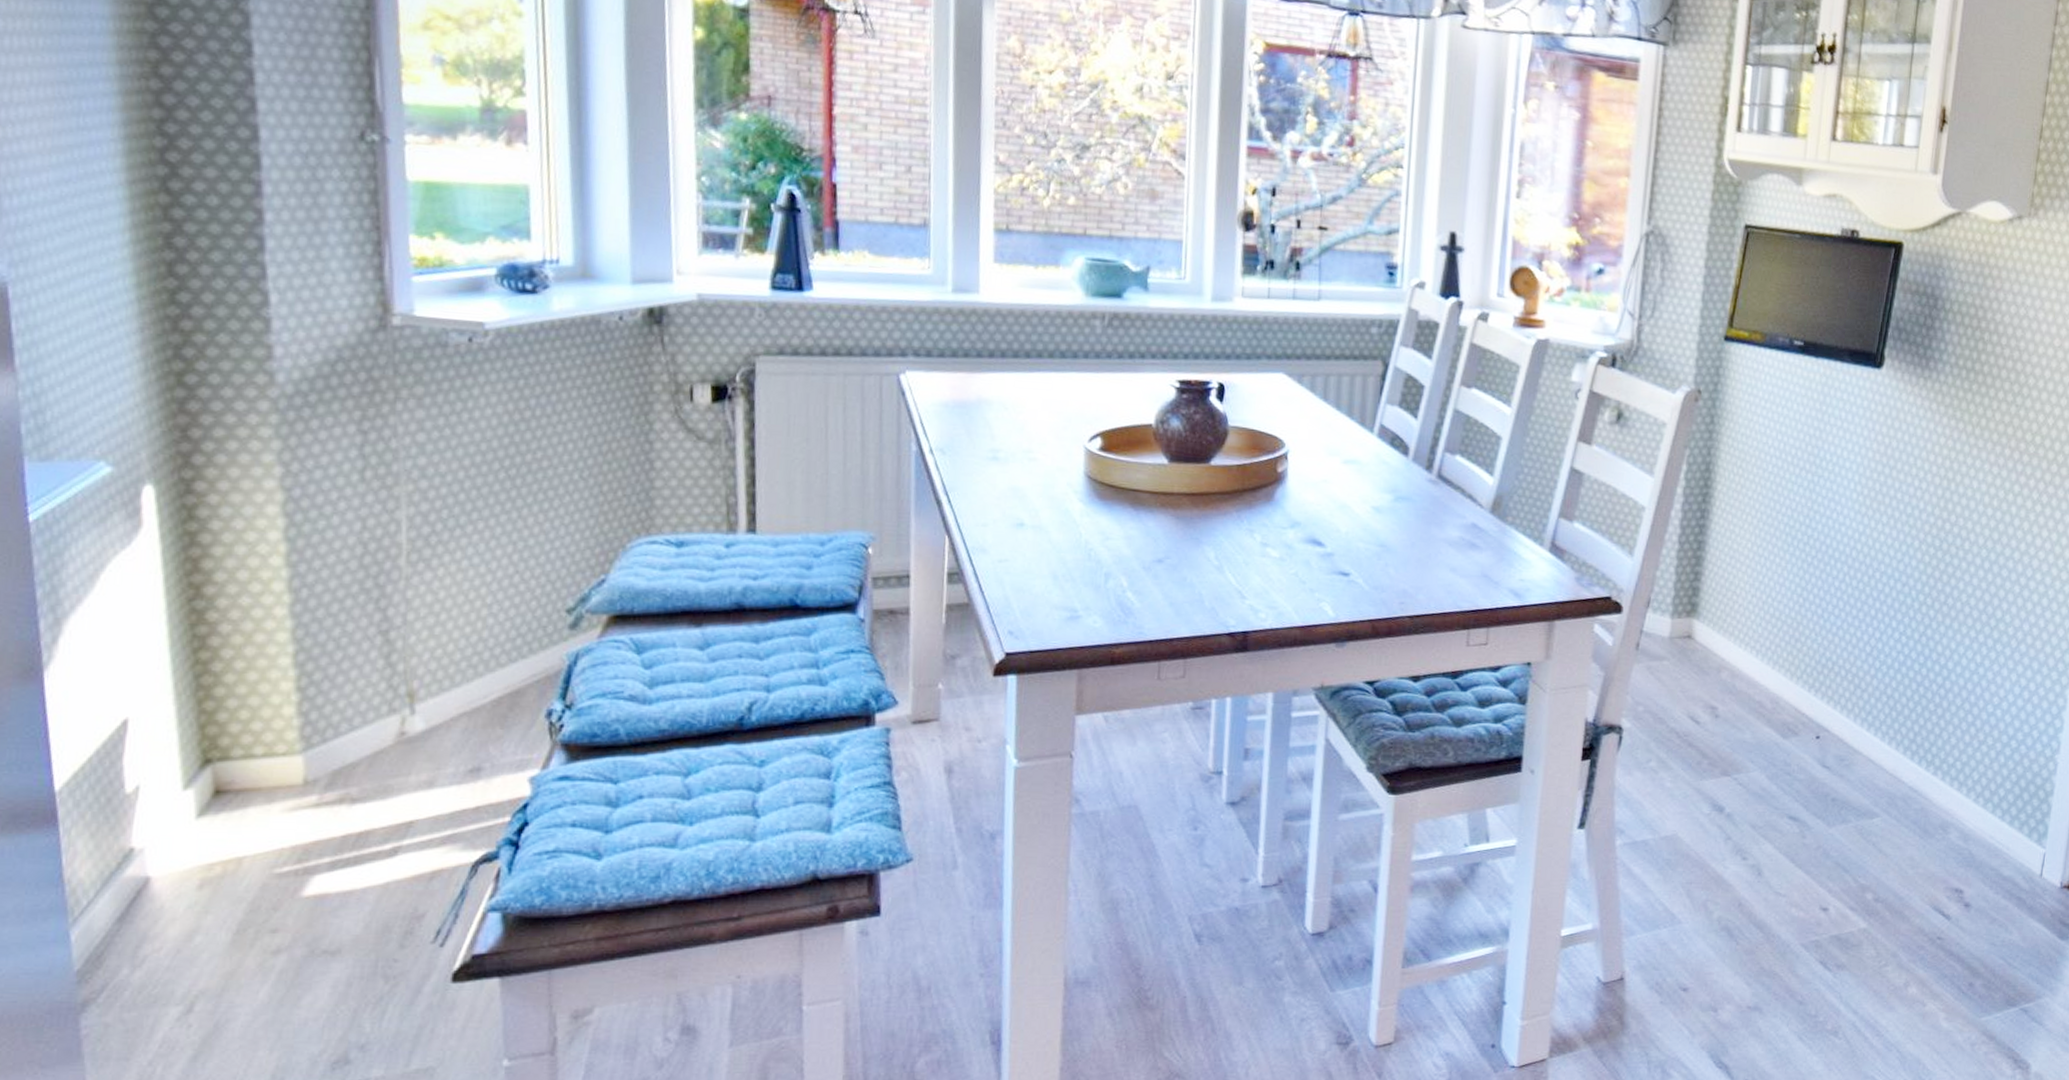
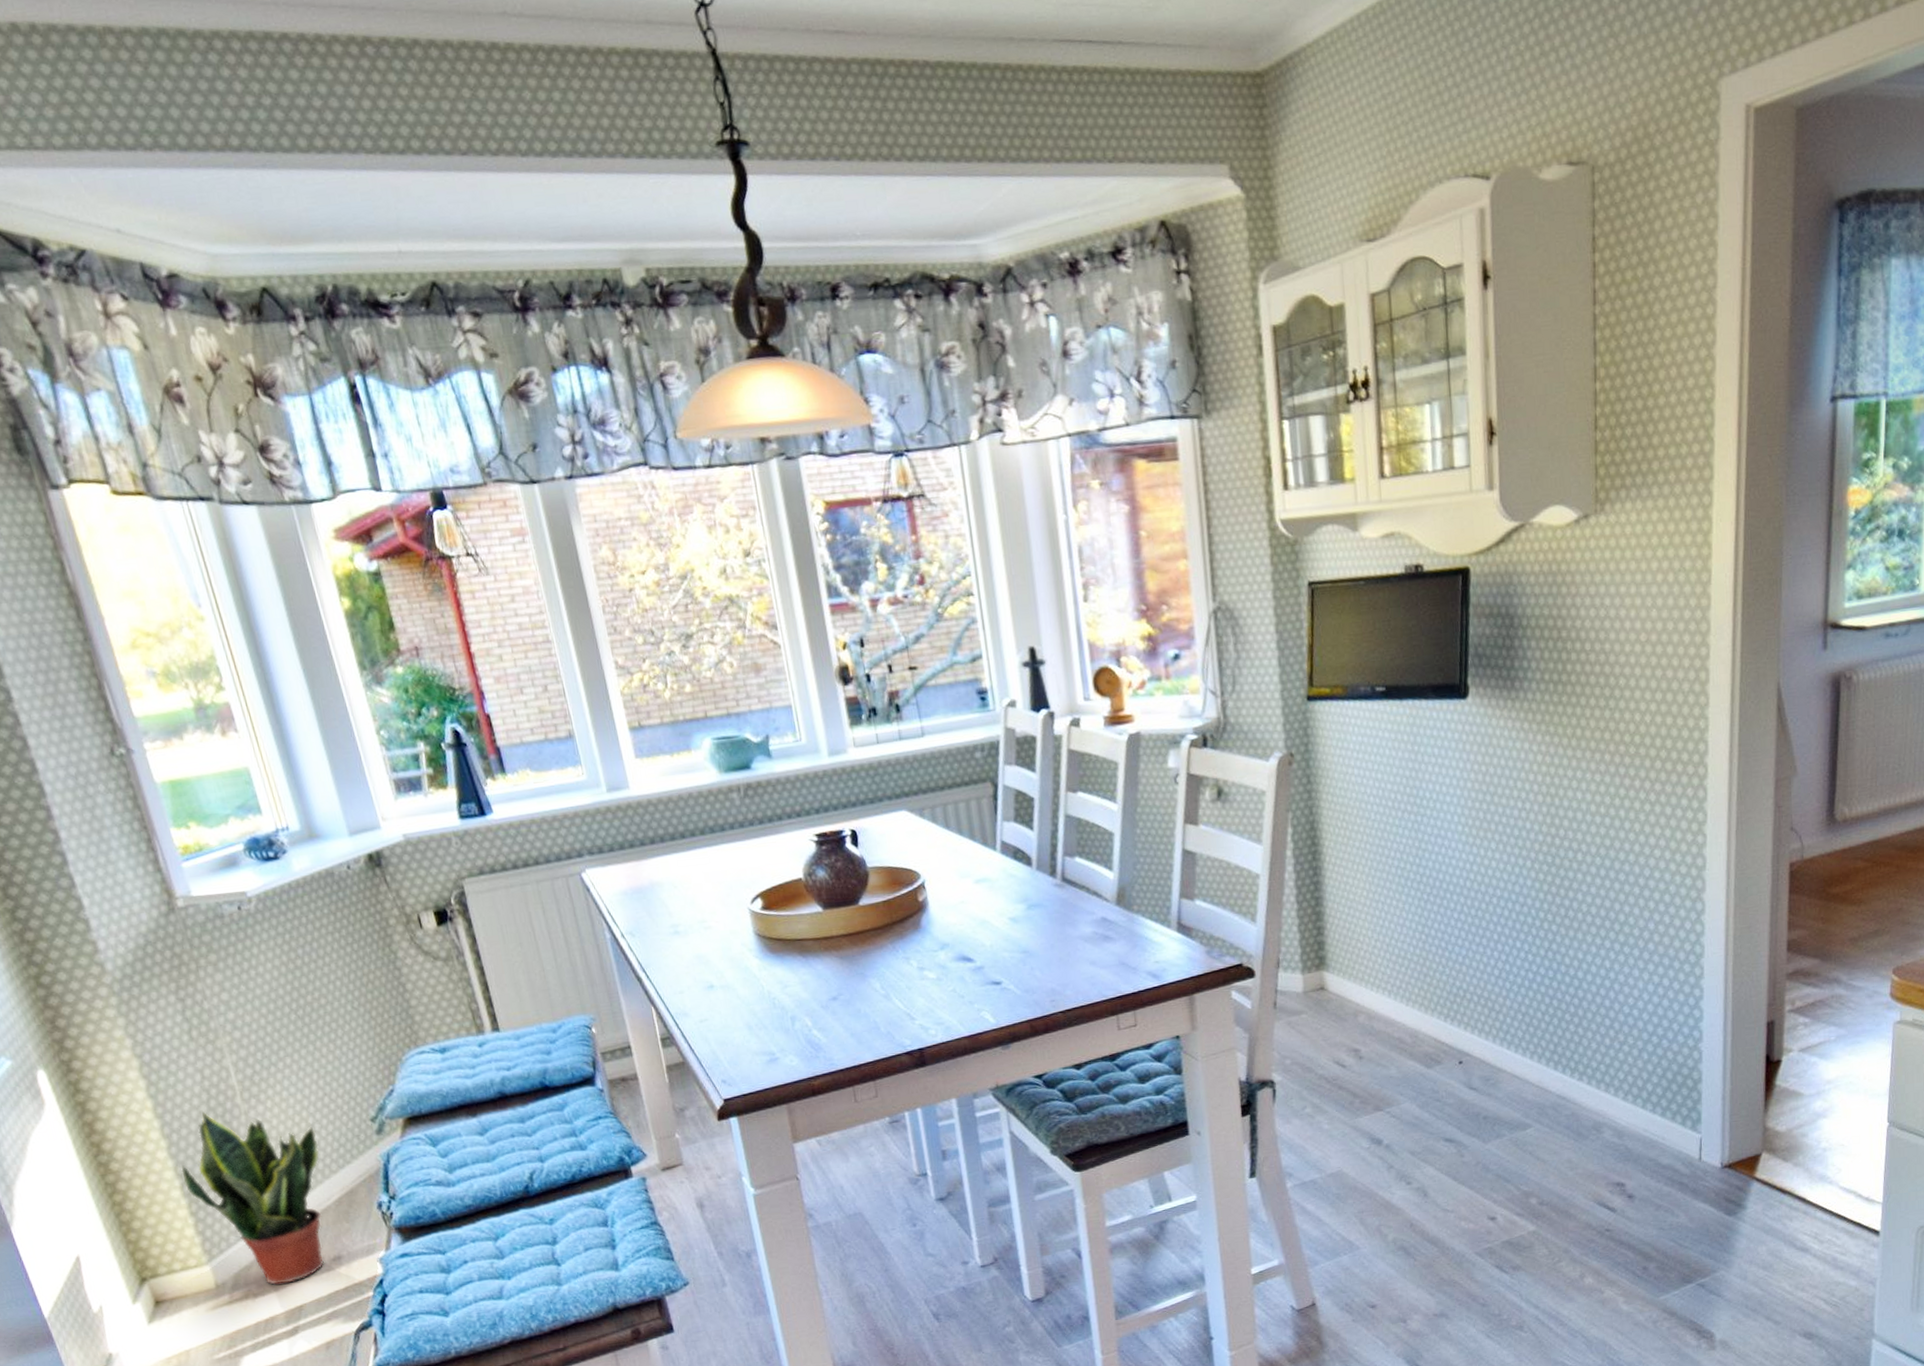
potted plant: none [300,568,492,792] -> present [181,1111,324,1285]

